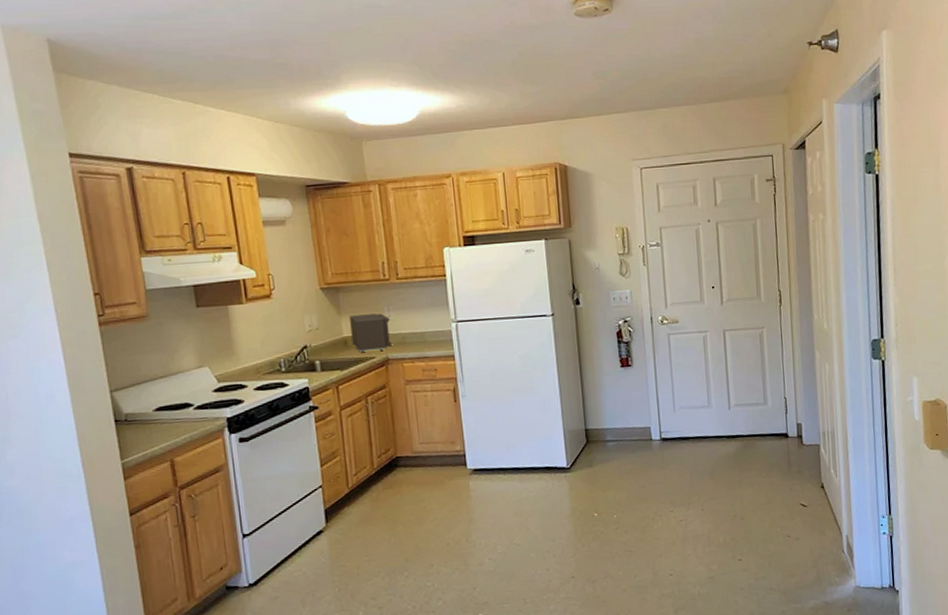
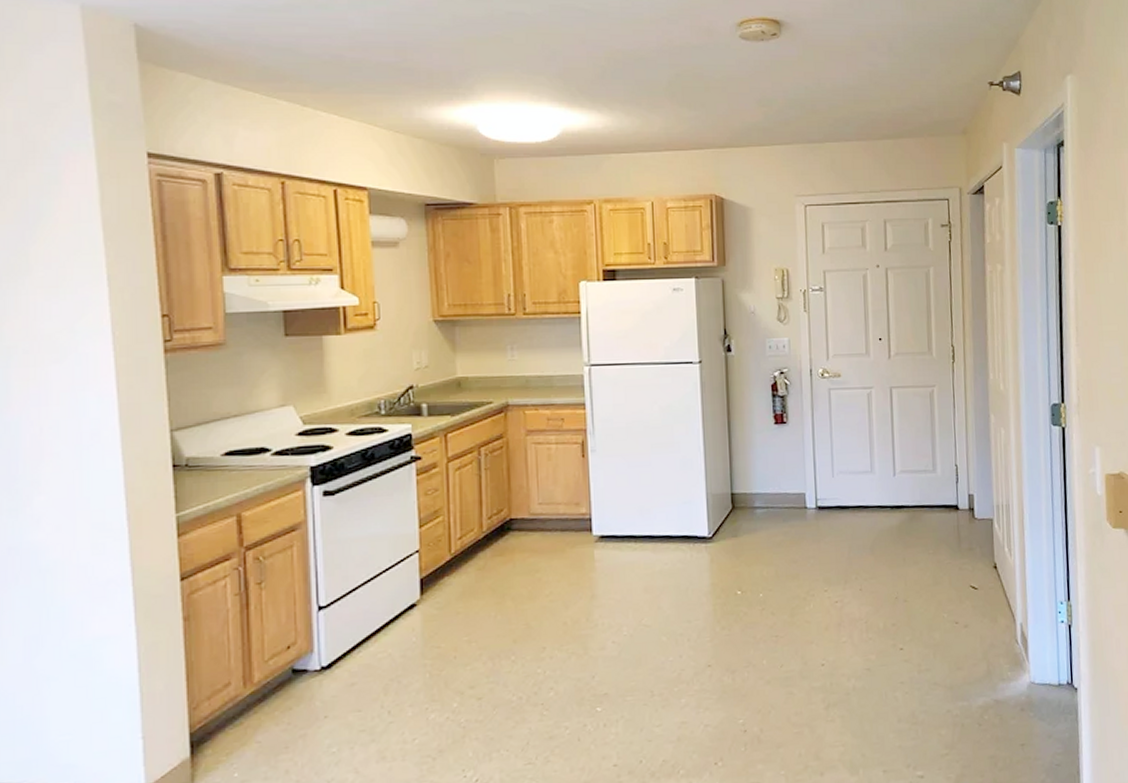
microwave: present [350,313,392,353] -> none [466,352,513,397]

